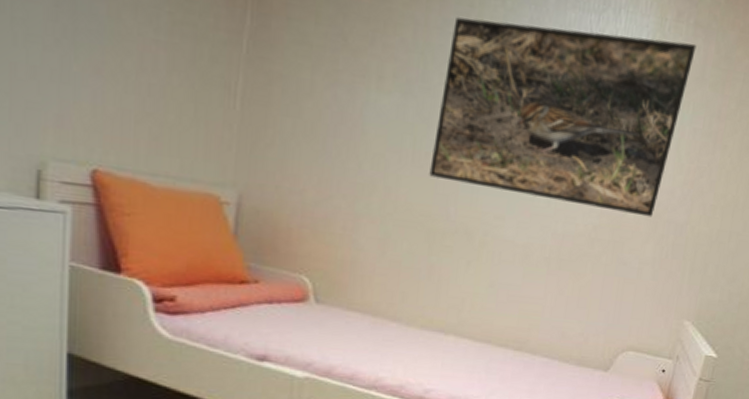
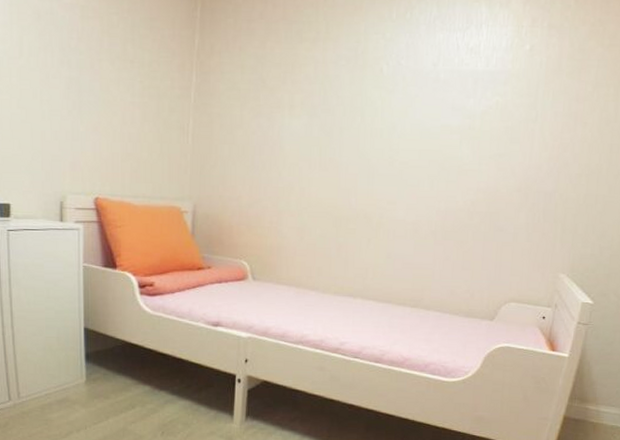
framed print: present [429,17,696,217] -> none [333,42,552,190]

